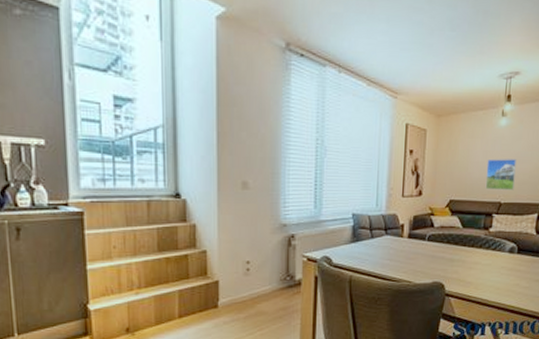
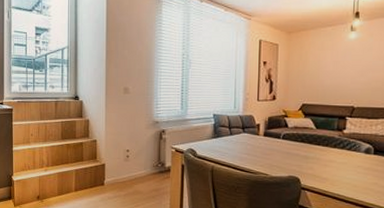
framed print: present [485,159,516,190] -> none [337,68,368,96]

